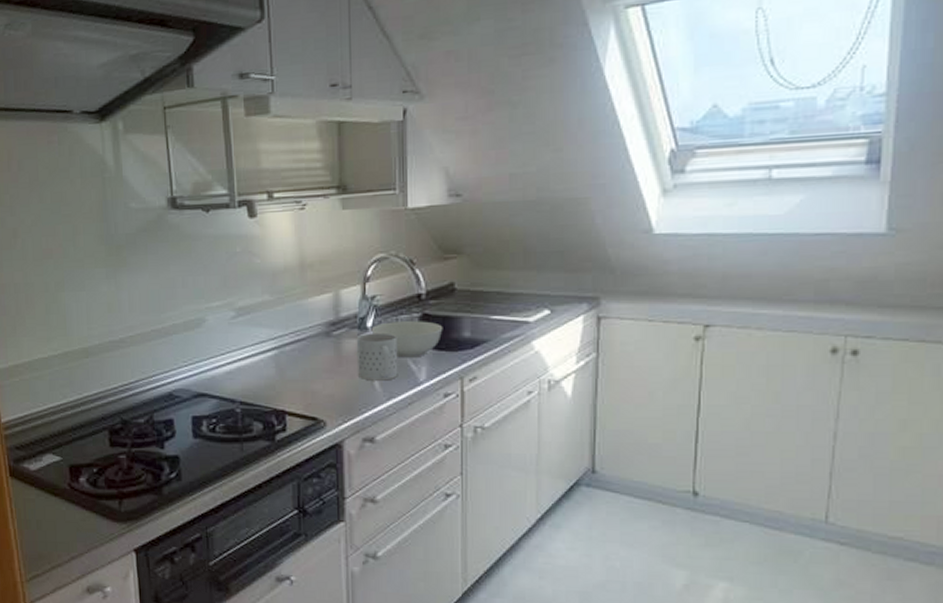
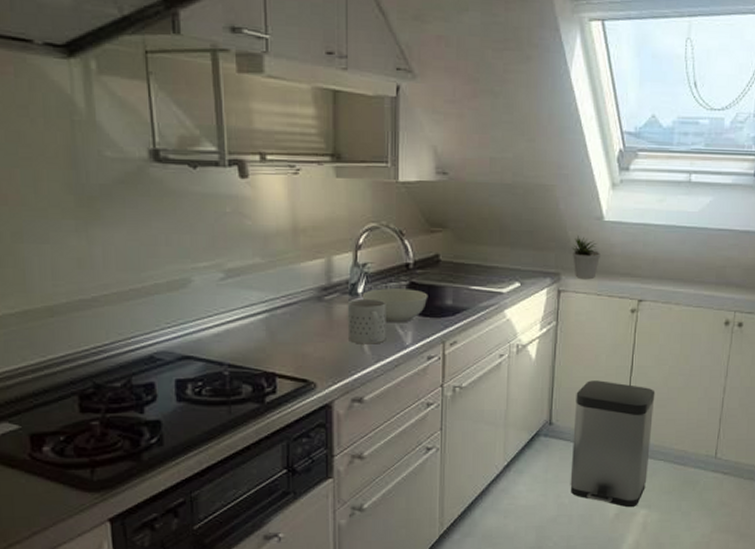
potted plant: none [613,253,650,304] -> present [572,236,600,280]
pedal bin: none [621,422,733,577] -> present [570,380,656,507]

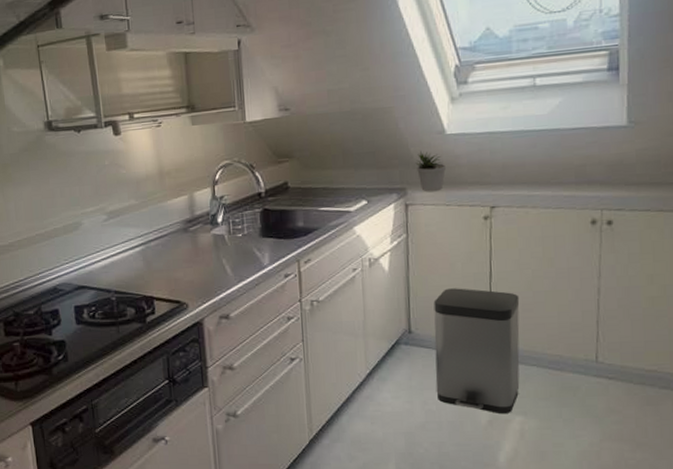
mug: present [347,298,386,344] -> none [209,226,246,268]
bowl: present [362,288,428,323] -> none [221,215,281,247]

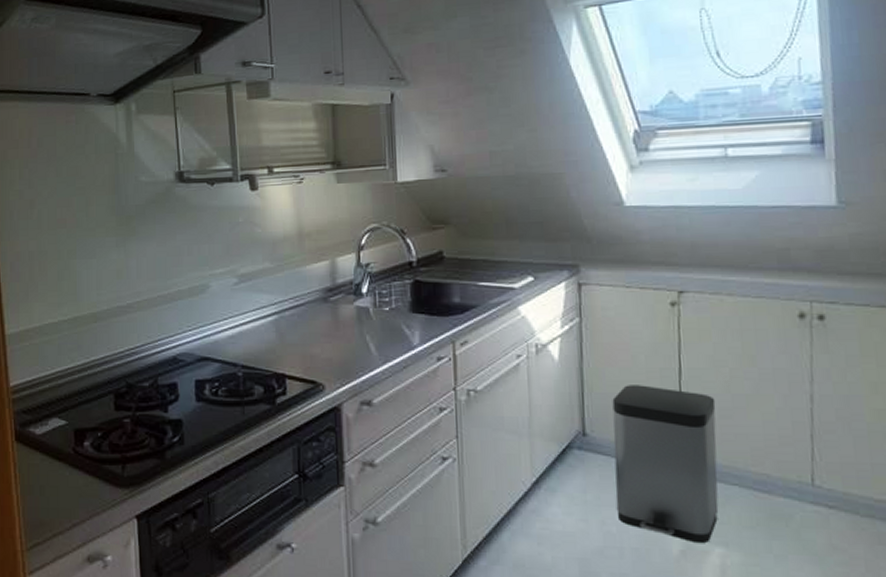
potted plant: present [415,151,446,192] -> none [589,224,625,271]

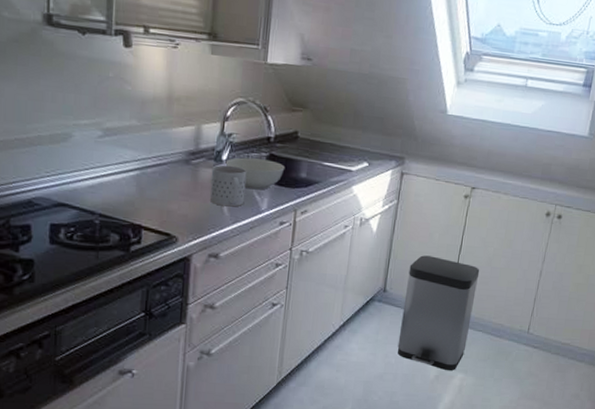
mug: none [352,298,393,345] -> present [210,165,247,207]
bowl: none [366,287,434,323] -> present [225,157,285,190]

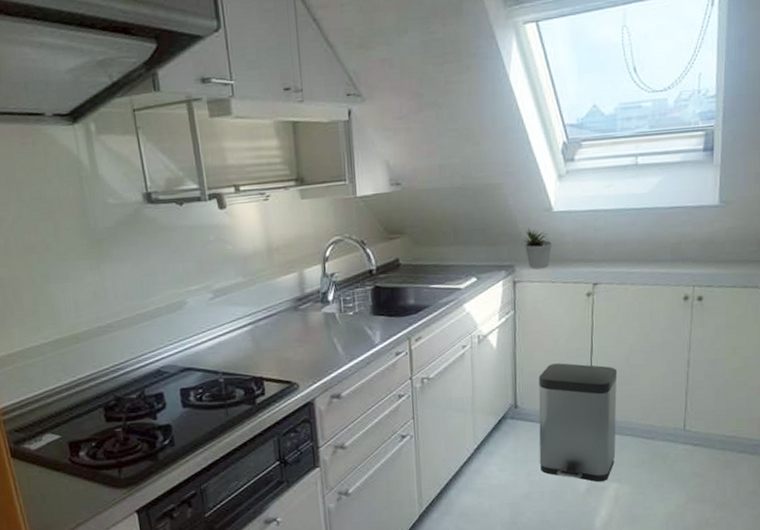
mug: present [210,165,247,207] -> none [320,304,357,347]
bowl: present [225,157,285,190] -> none [332,292,392,325]
potted plant: none [417,126,442,166] -> present [523,228,552,270]

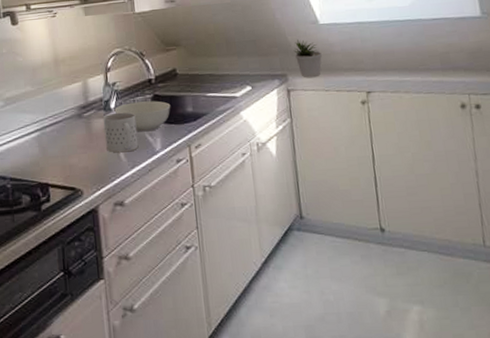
mug: none [320,304,357,347] -> present [103,112,139,153]
bowl: none [332,292,392,325] -> present [114,100,171,132]
pedal bin: present [538,363,618,482] -> none [321,172,414,303]

